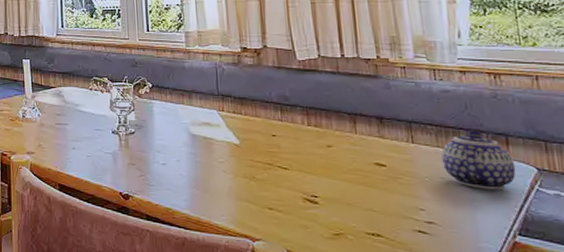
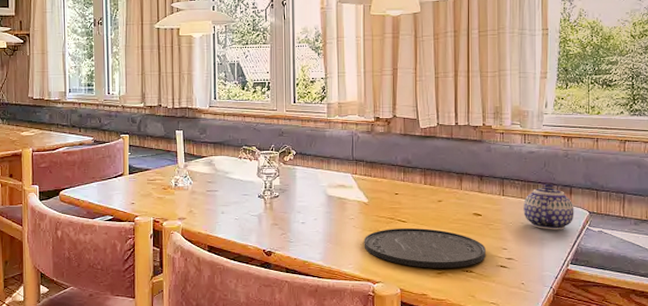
plate: none [237,176,397,229] -> present [364,227,486,268]

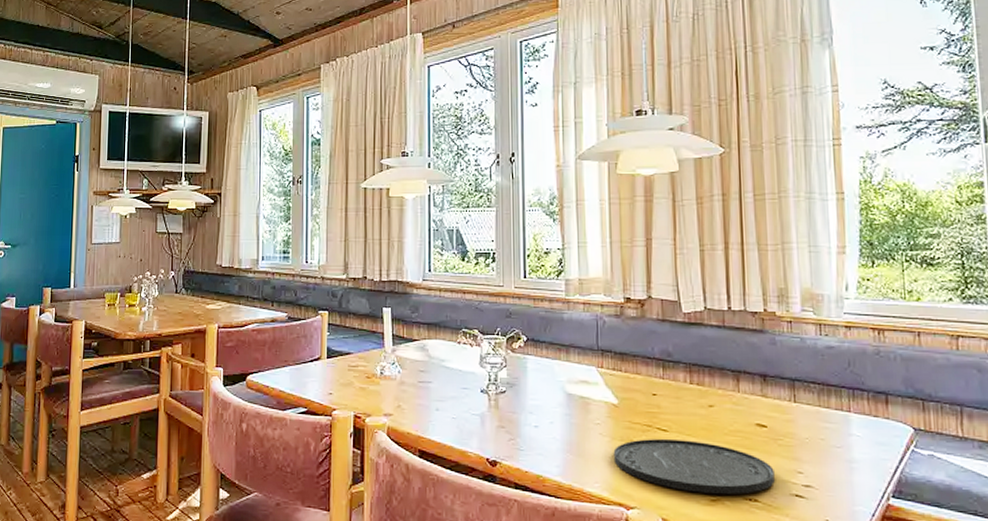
teapot: present [523,183,574,230] -> none [823,388,894,451]

